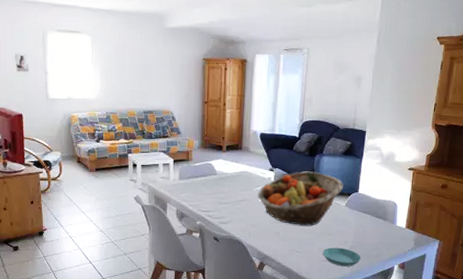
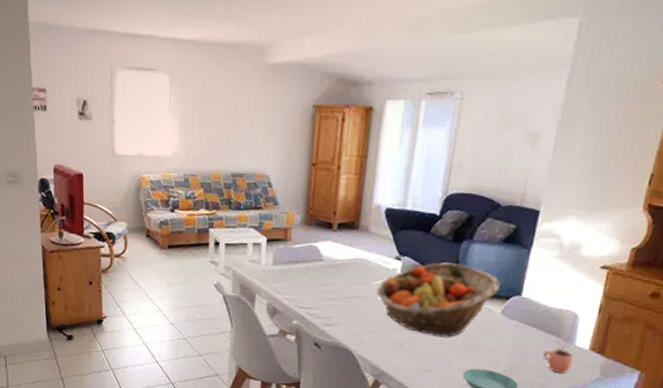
cocoa: none [376,219,396,246] -> present [543,336,573,373]

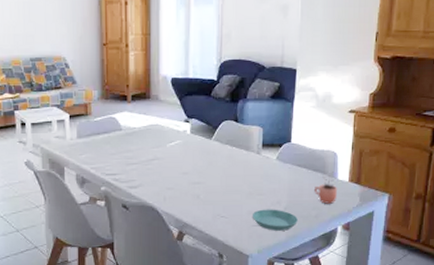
fruit basket: present [376,262,500,337] -> none [172,120,273,185]

